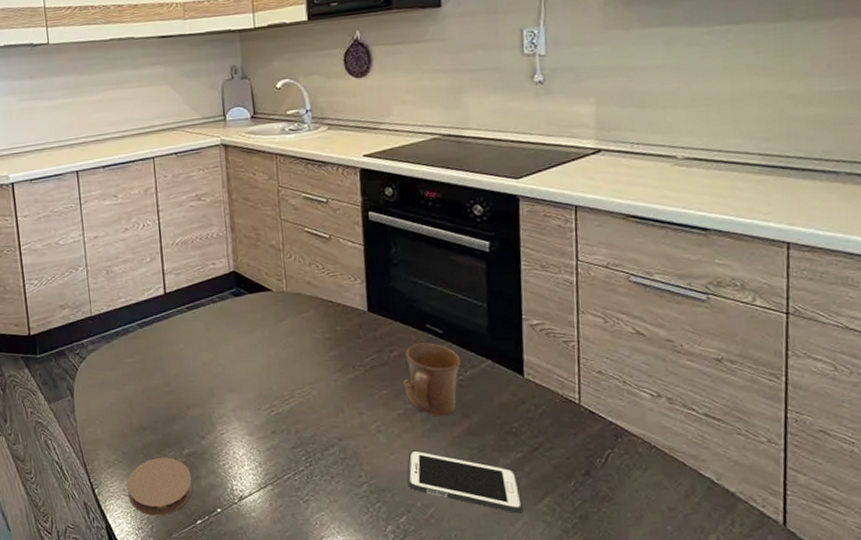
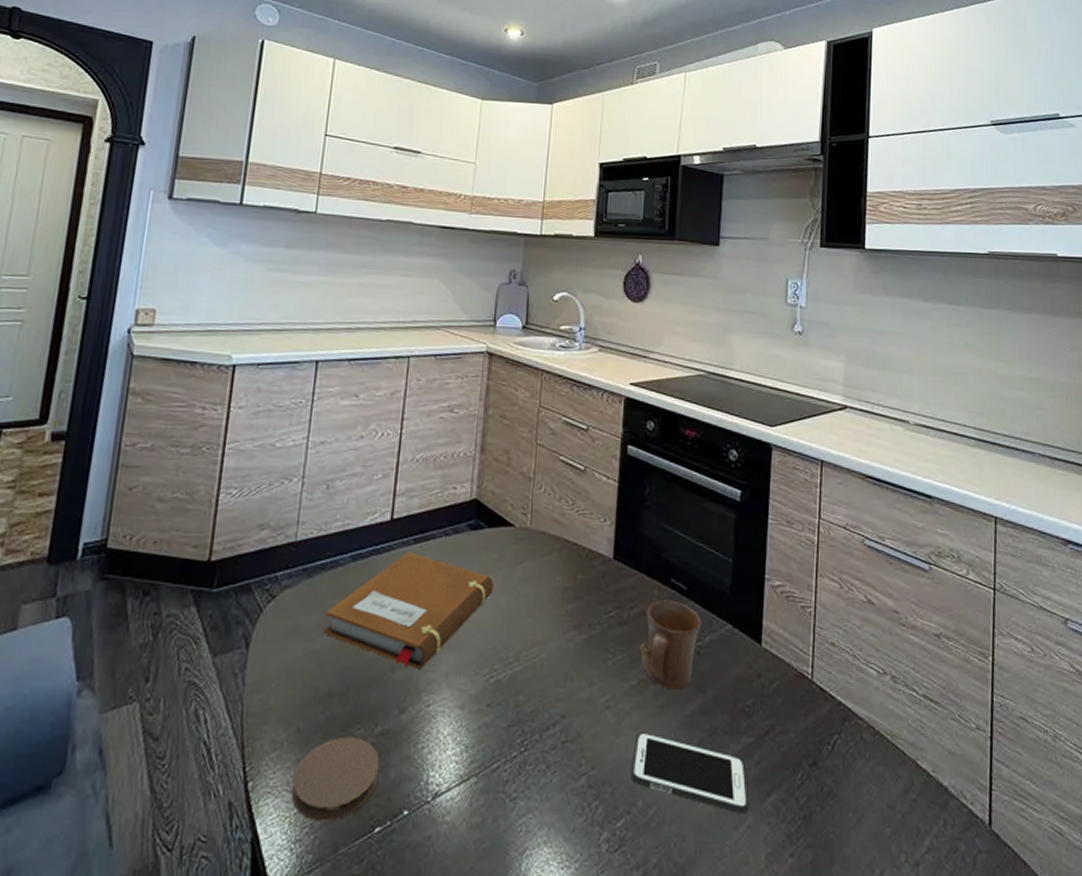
notebook: none [126,318,262,407] -> present [323,552,493,669]

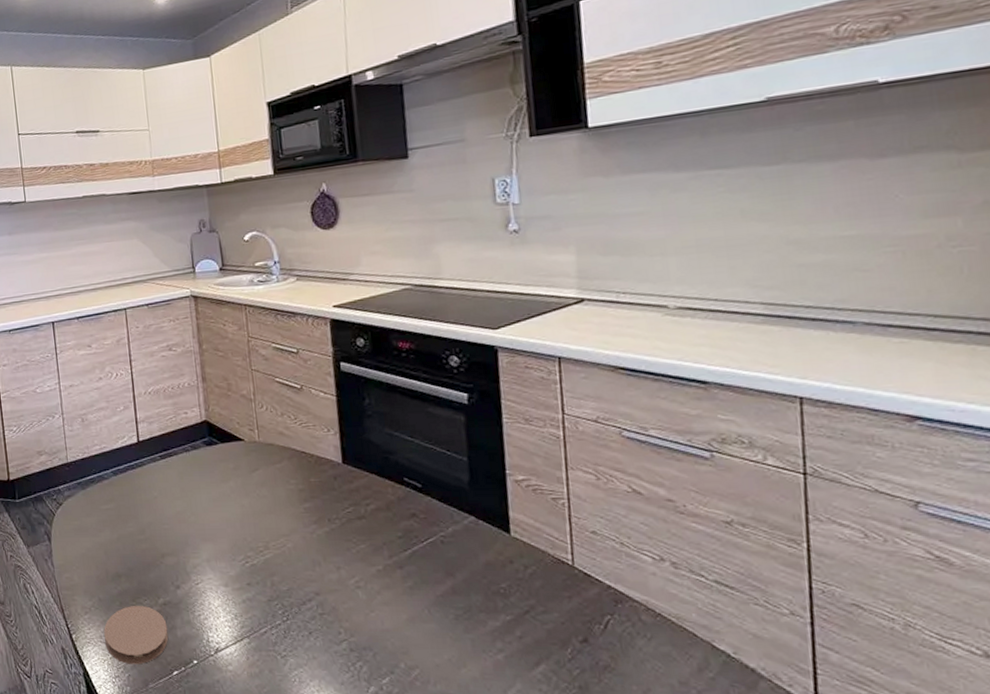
notebook: present [323,552,493,669] -> none [101,466,235,556]
cell phone: present [630,732,749,814] -> none [389,608,516,680]
mug: present [639,600,702,690] -> none [381,496,443,573]

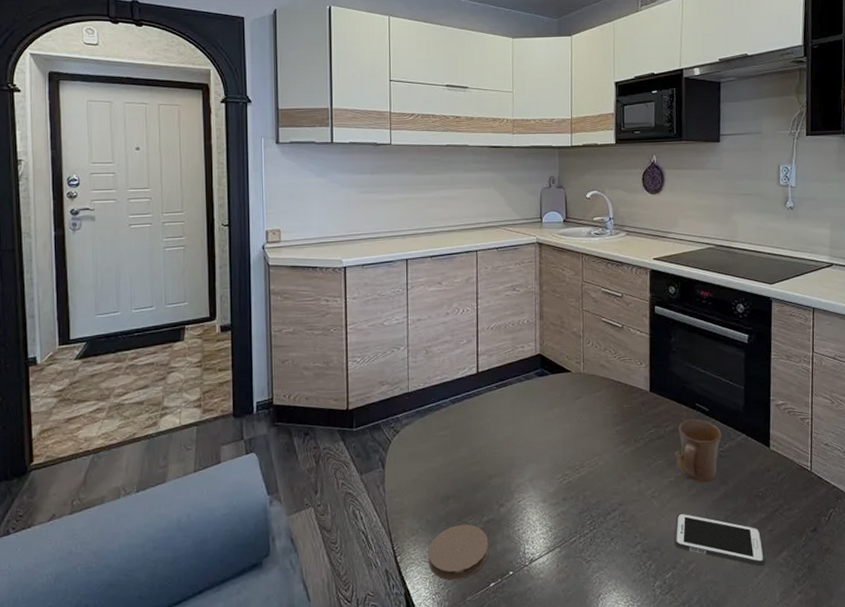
mug: none [381,496,443,573] -> present [674,419,722,483]
cell phone: none [389,608,516,680] -> present [674,513,765,566]

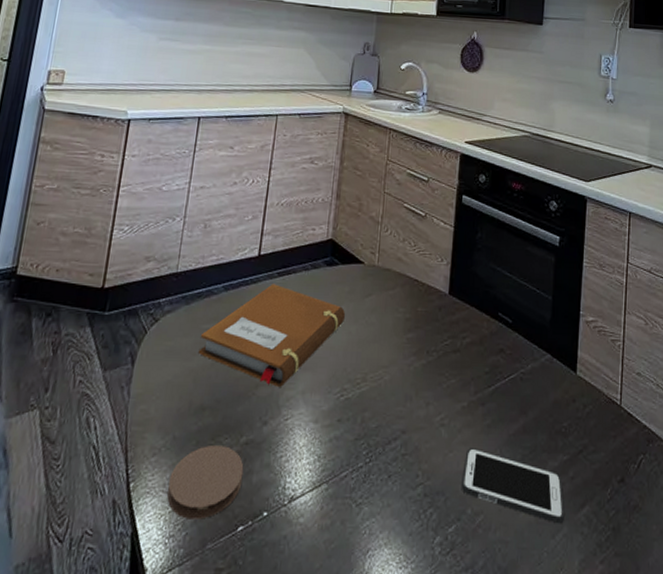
notebook: none [436,395,559,477] -> present [198,284,345,387]
mug: present [674,419,722,483] -> none [470,331,525,411]

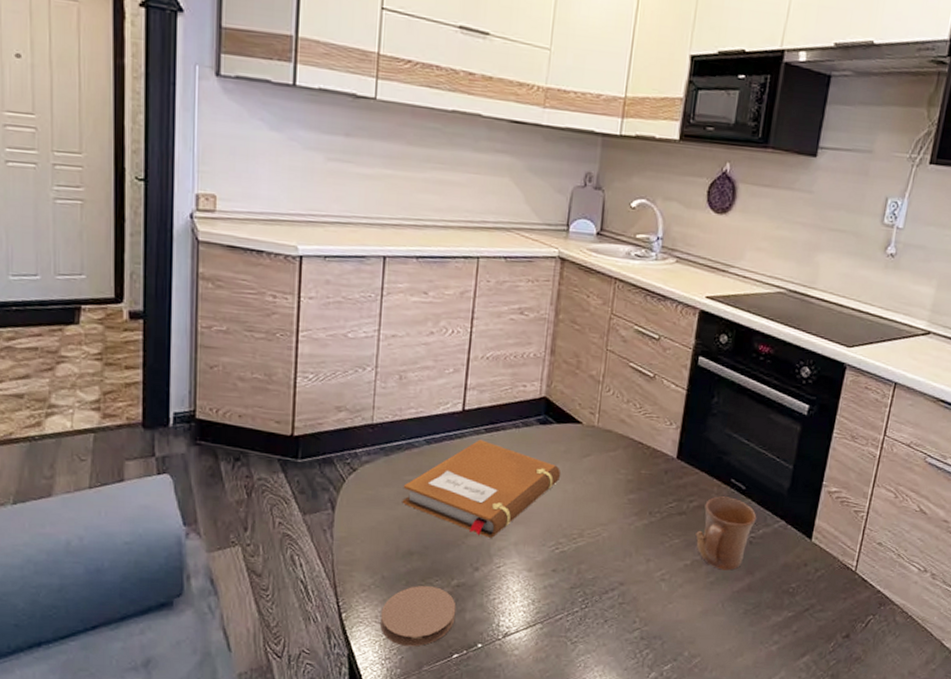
cell phone: present [461,448,565,524] -> none [679,601,785,669]
mug: none [470,331,525,411] -> present [695,496,757,571]

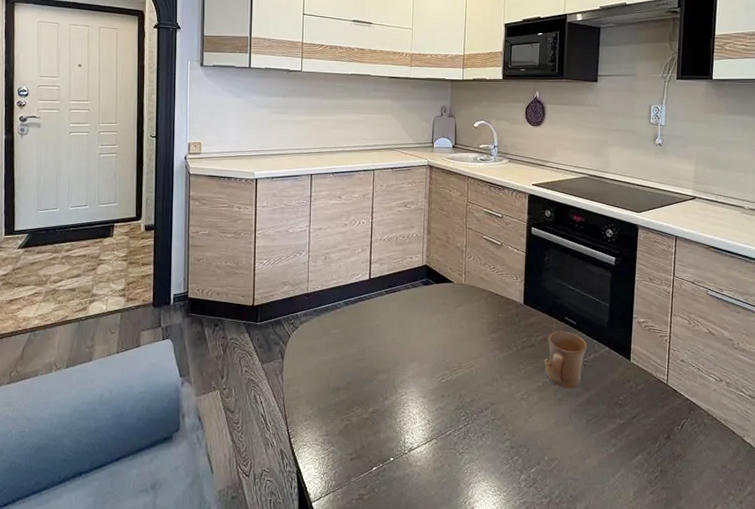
coaster: present [380,586,457,647] -> none [319,414,373,463]
notebook: present [402,439,560,538] -> none [330,299,441,373]

